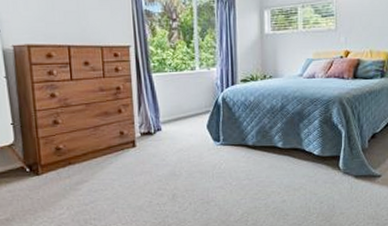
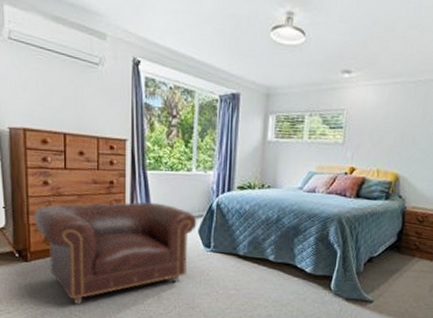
armchair: none [42,103,205,213] -> present [34,202,197,305]

